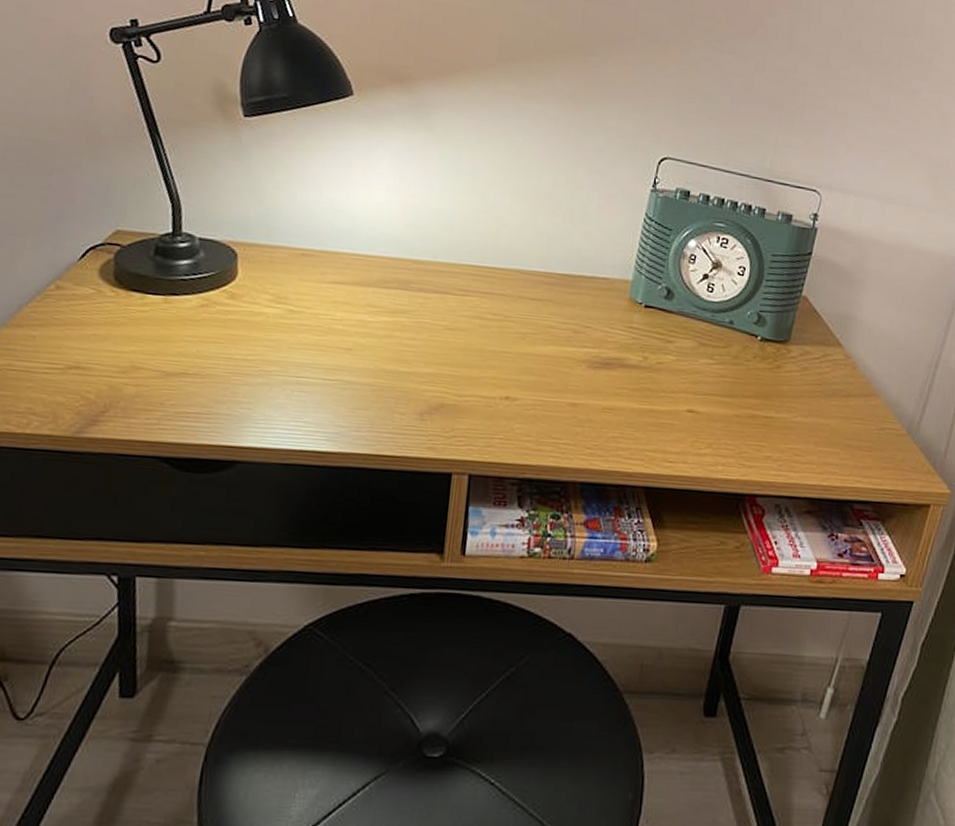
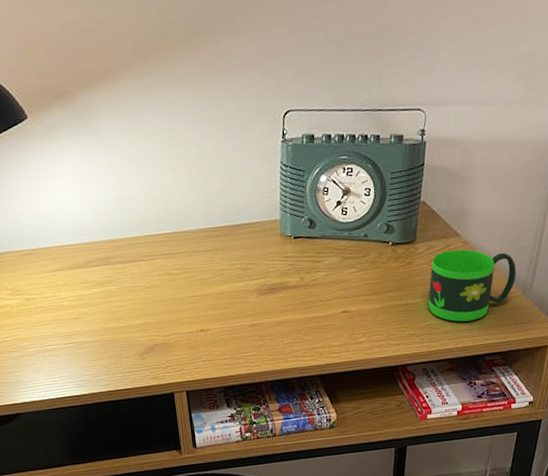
mug: none [794,361,903,455] -> present [428,249,516,322]

